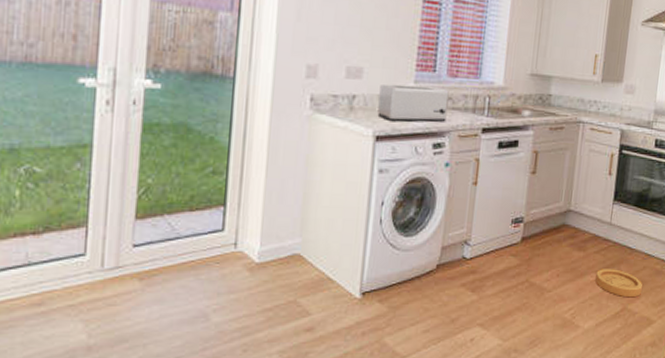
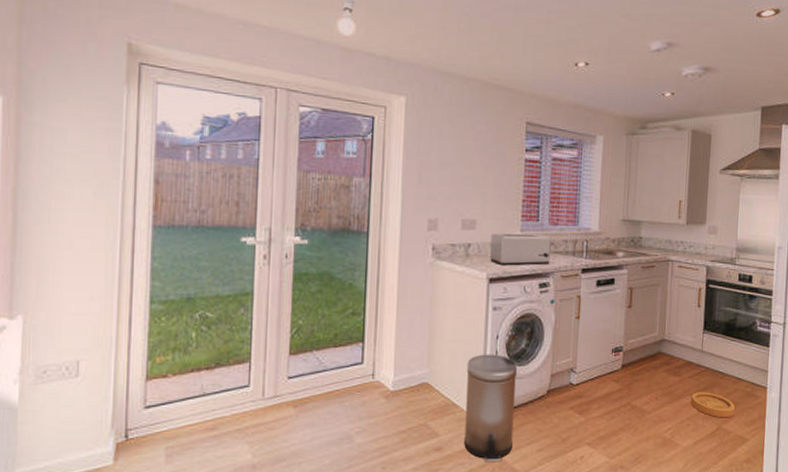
pedal bin: none [339,222,404,345] -> present [464,354,518,463]

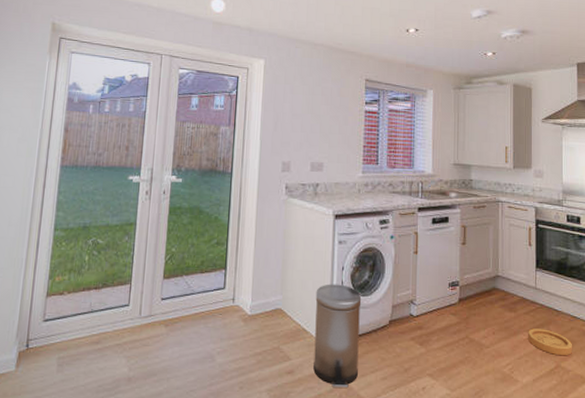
toaster: present [490,233,551,266] -> none [335,174,390,204]

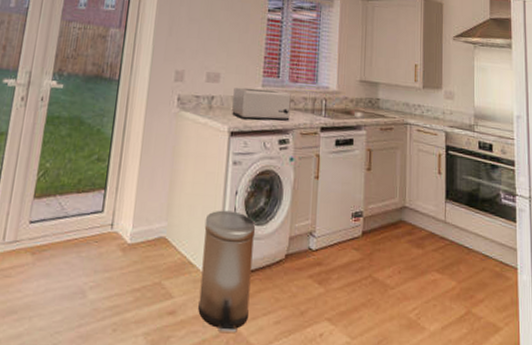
toaster: none [335,174,390,204] -> present [232,87,291,121]
pet bowl: present [528,328,572,356] -> none [436,268,484,301]

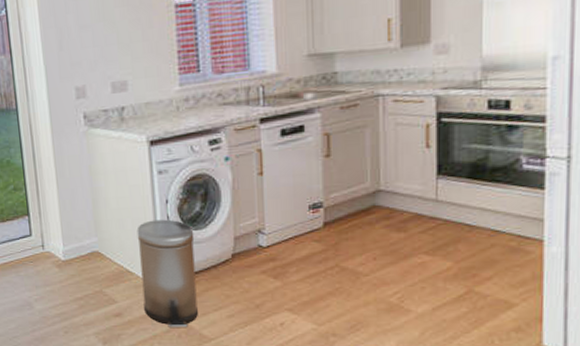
toaster: present [232,87,291,121] -> none [146,86,219,126]

